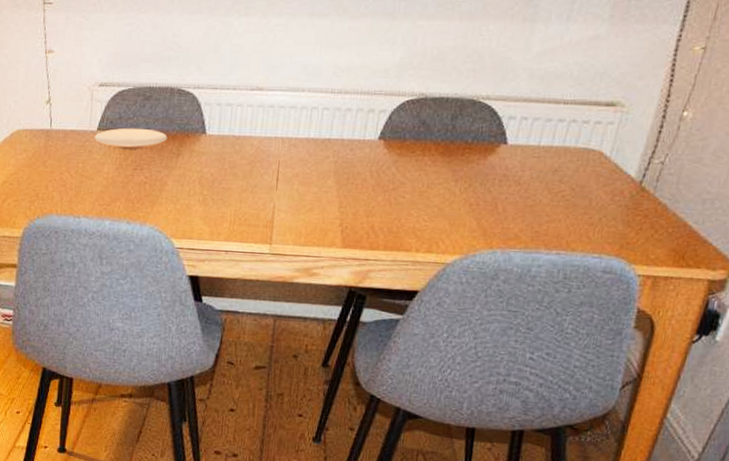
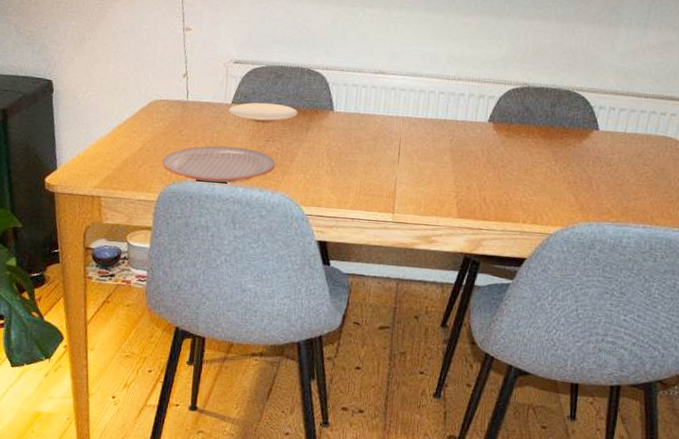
plate: none [26,176,144,216] -> present [162,145,276,183]

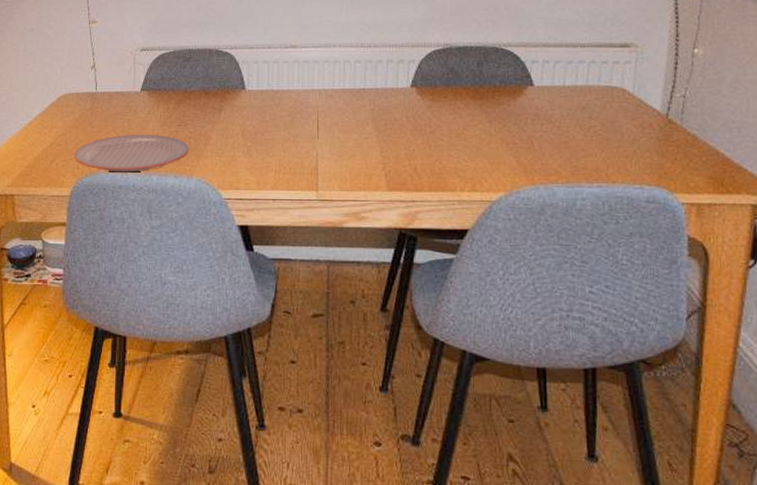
plate: present [229,102,298,123] -> none [138,87,209,107]

